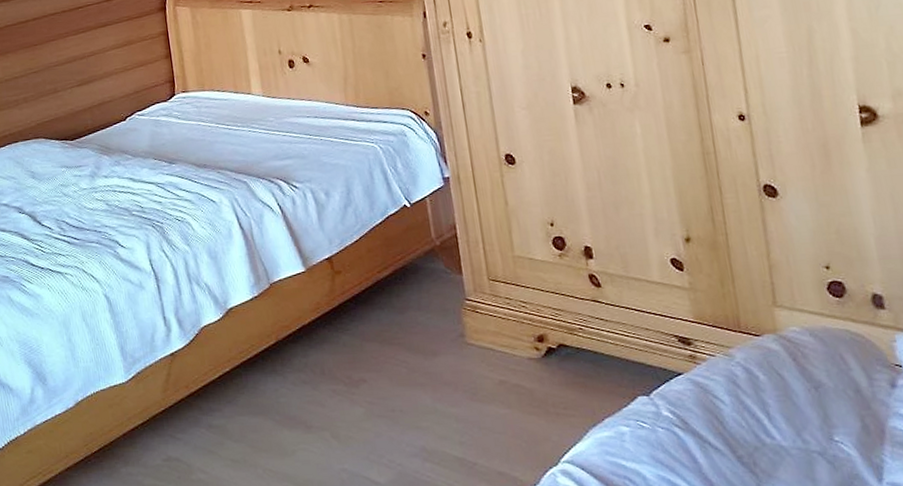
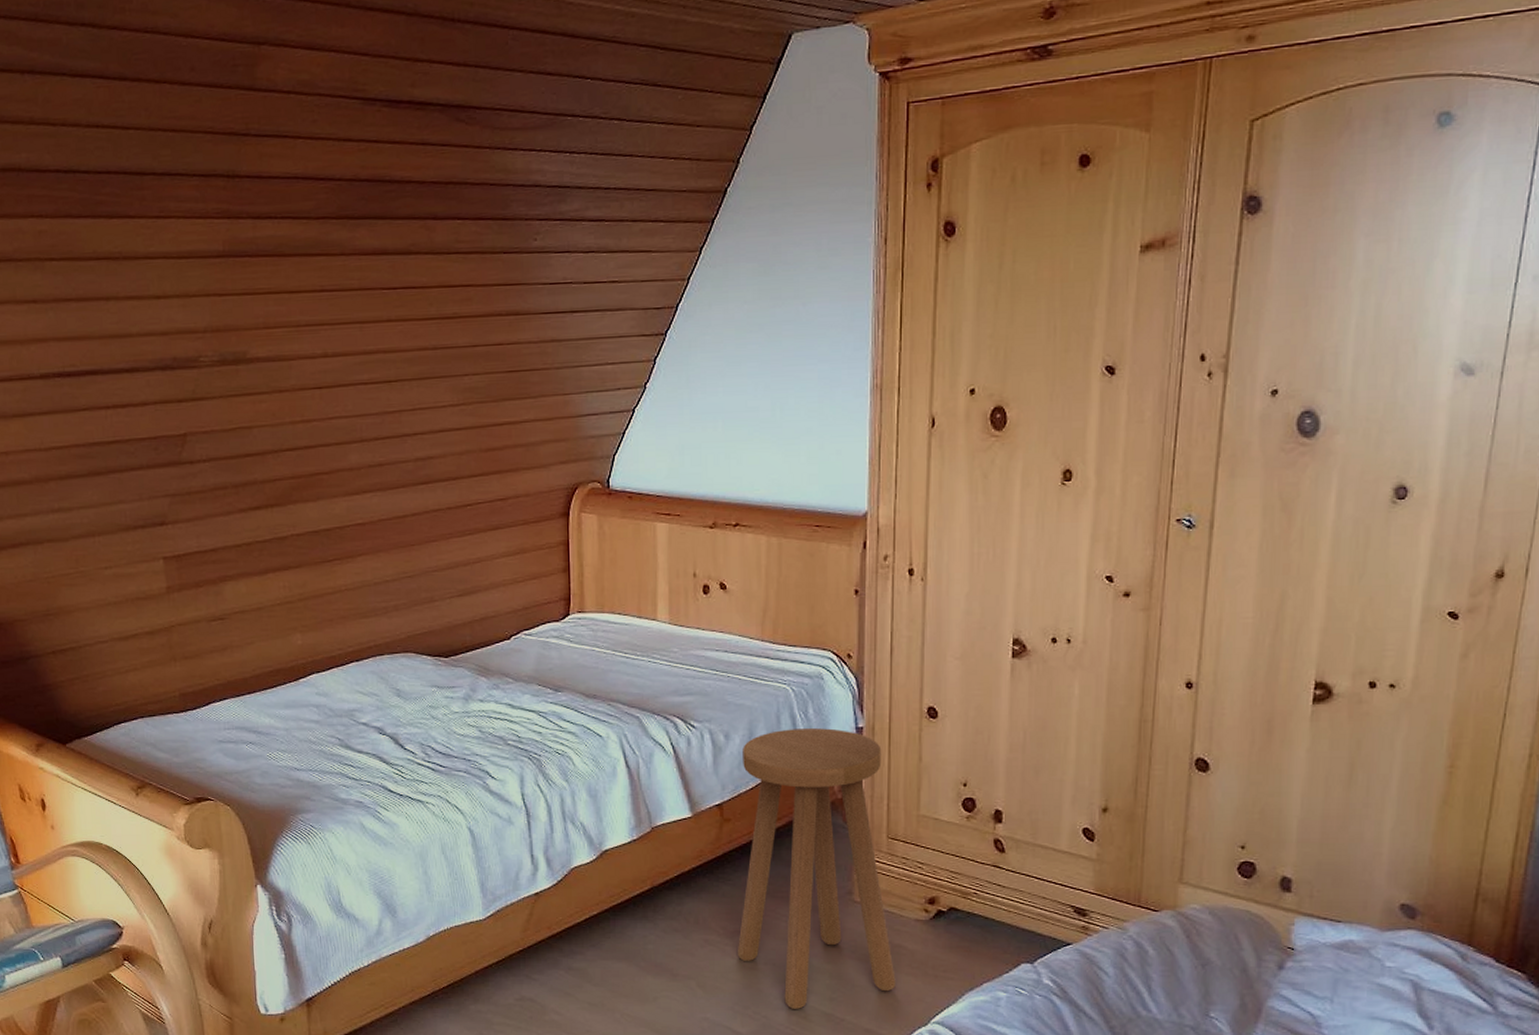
stool: none [343,180,521,455] -> present [737,728,896,1009]

